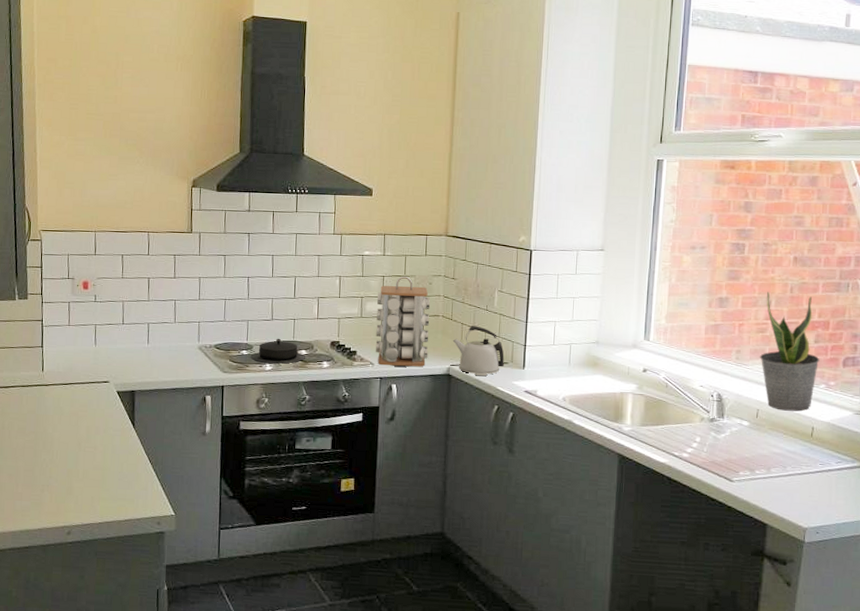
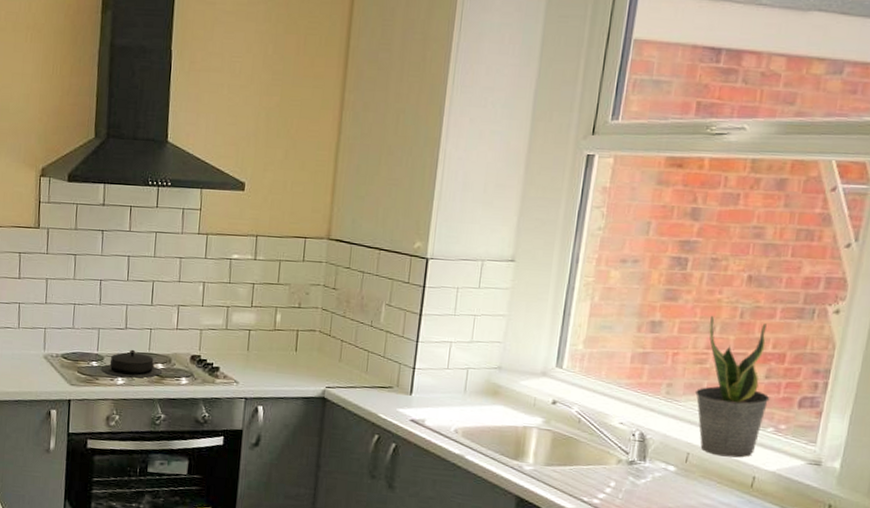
spice rack: present [375,276,431,367] -> none [240,283,306,388]
kettle: present [452,326,505,377] -> none [330,343,389,402]

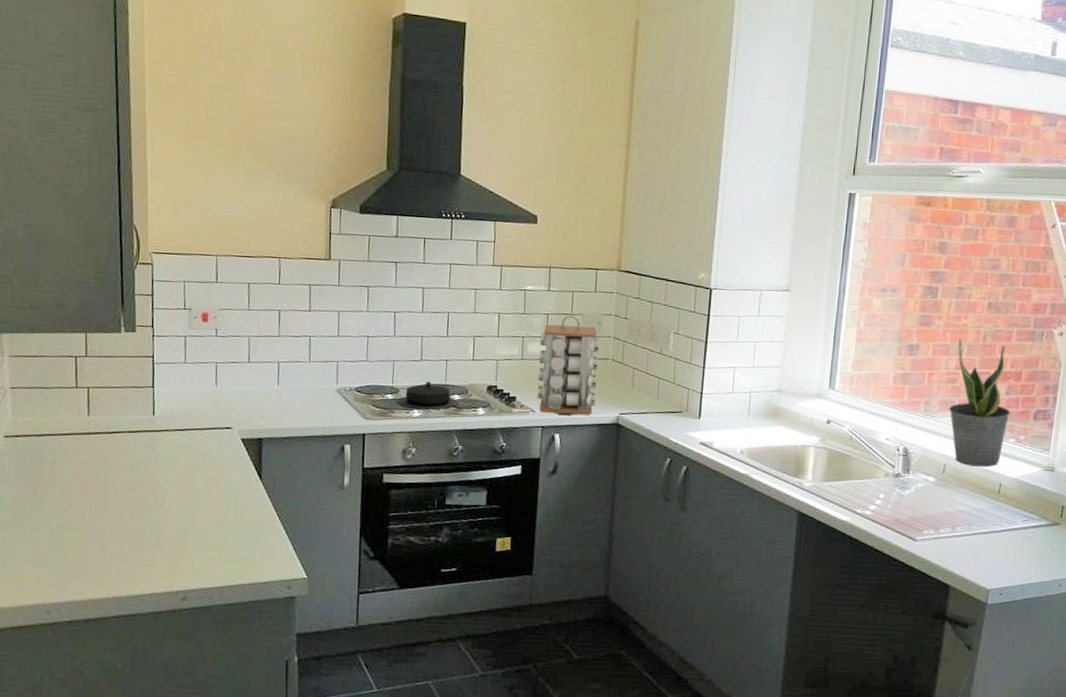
spice rack: none [240,283,306,388] -> present [537,314,599,415]

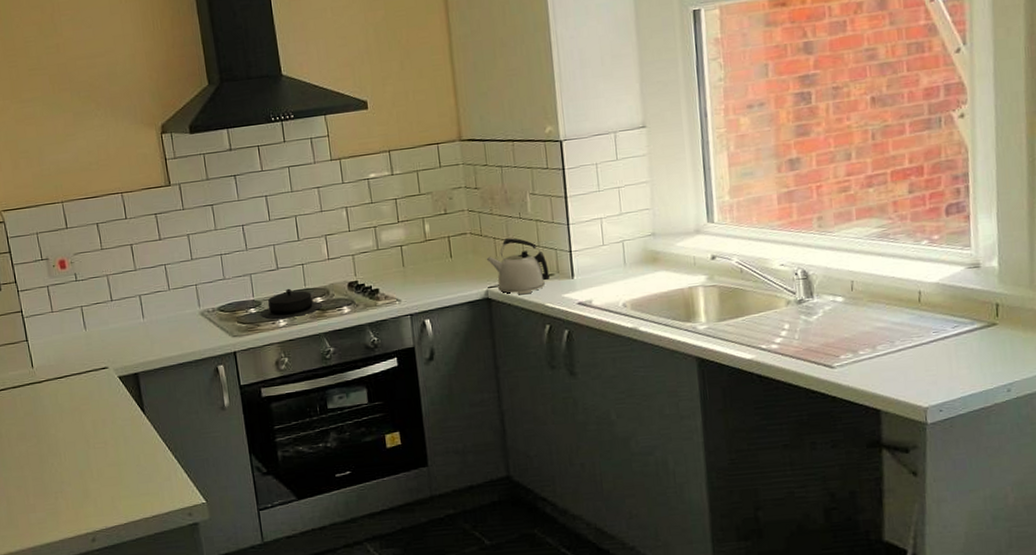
spice rack: present [537,314,599,415] -> none [392,194,462,301]
kettle: none [622,371,679,427] -> present [486,238,551,295]
potted plant: present [949,339,1011,467] -> none [845,140,918,278]

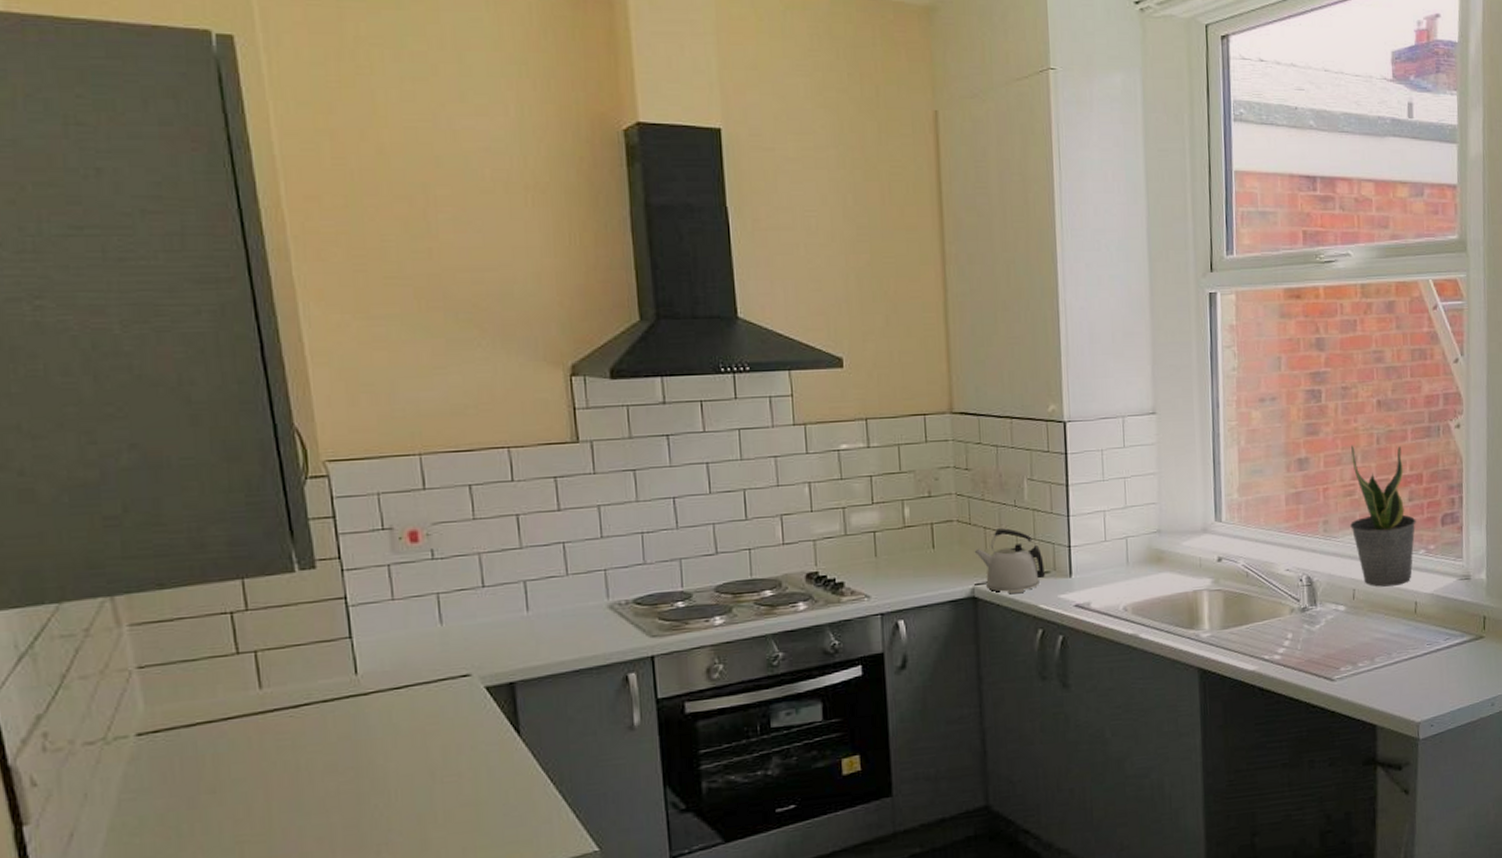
cooking pot: present [261,288,322,319] -> none [691,578,771,616]
potted plant: none [845,140,918,278] -> present [1350,445,1416,587]

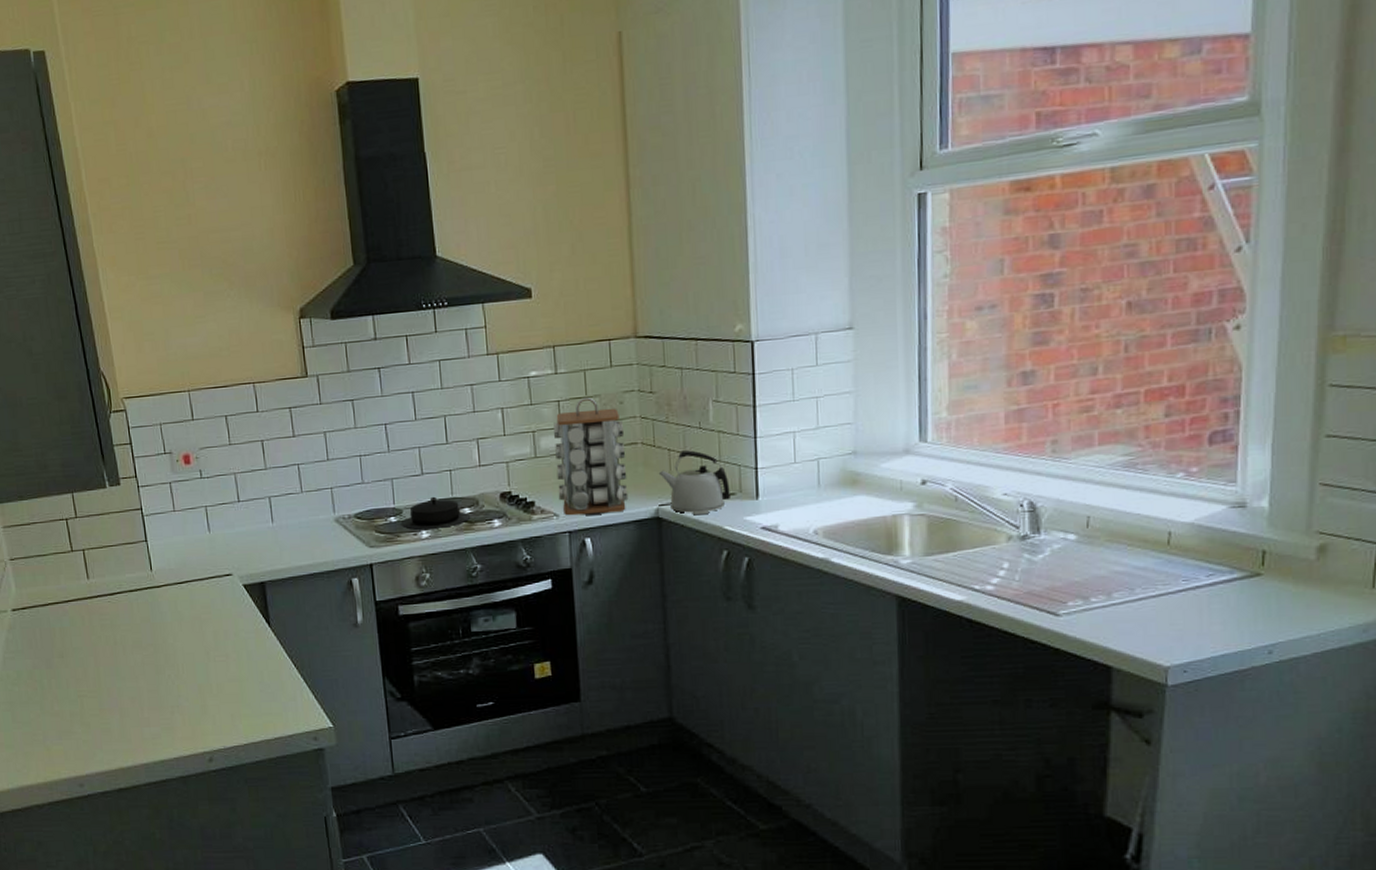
cooking pot: none [691,578,771,616] -> present [402,496,470,530]
spice rack: none [865,472,944,597] -> present [554,396,629,516]
potted plant: present [1350,445,1416,587] -> none [1086,354,1174,514]

